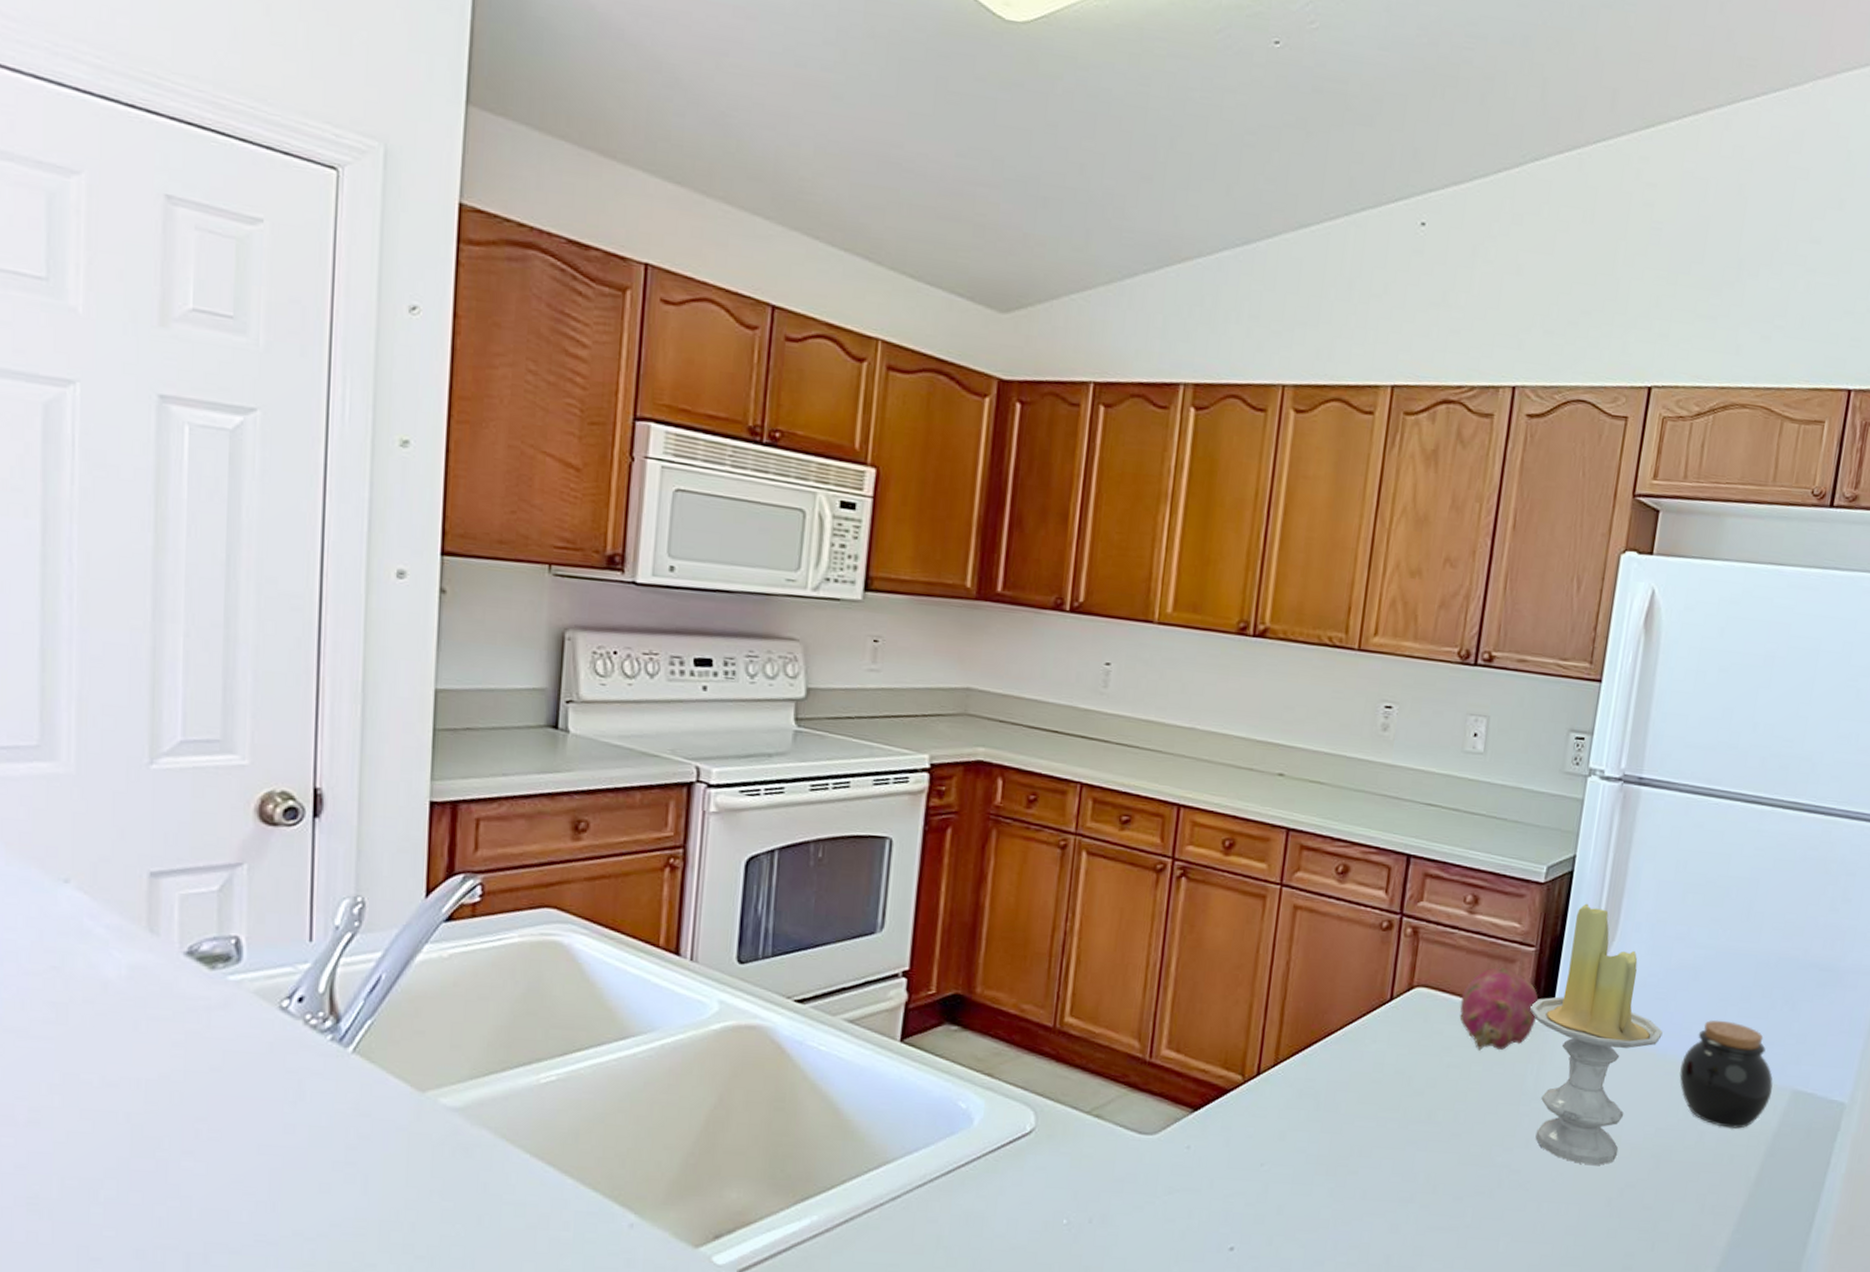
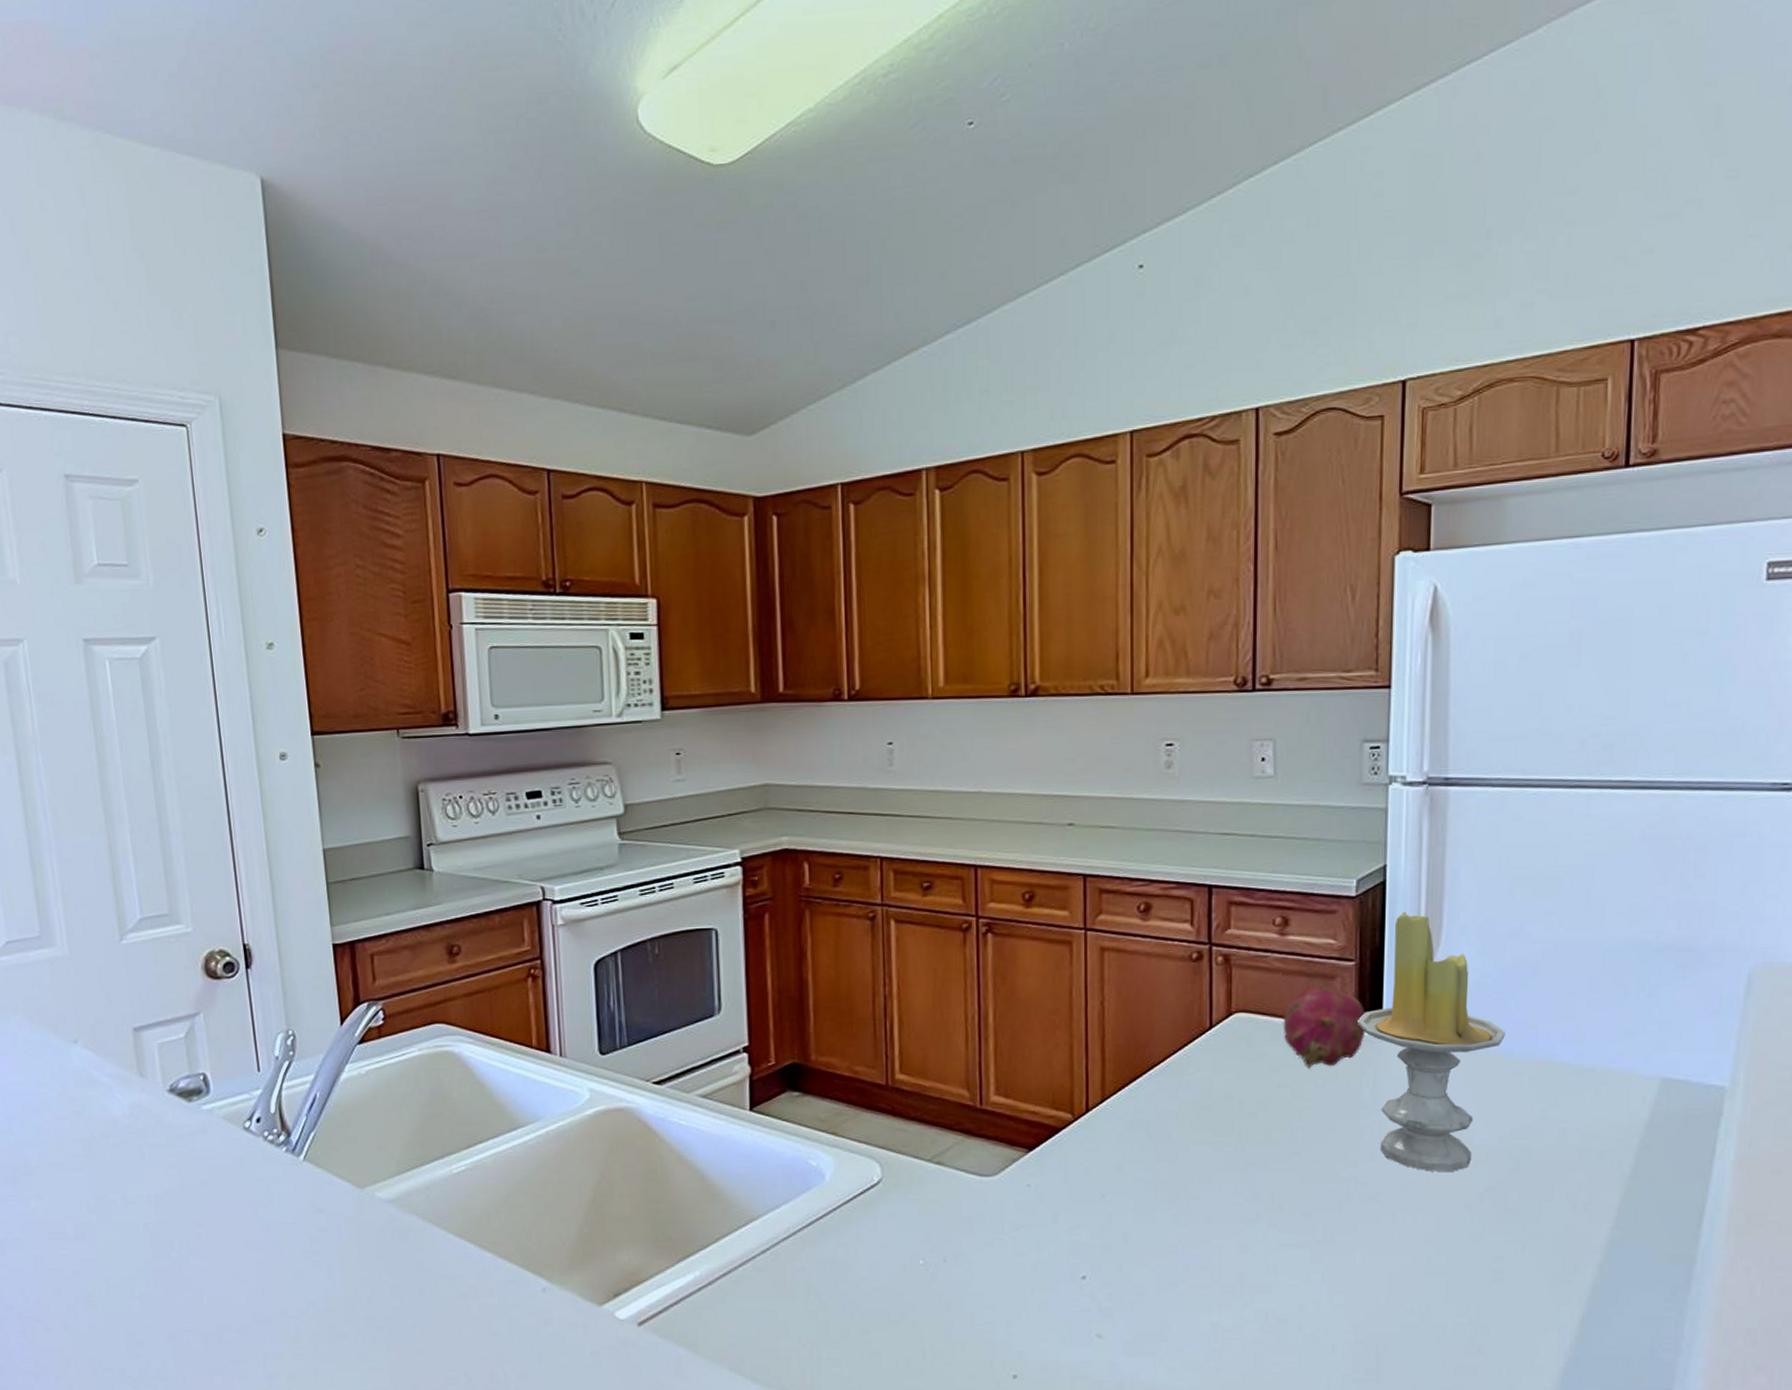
jar: present [1679,1020,1773,1129] -> none [1530,1014,1638,1123]

